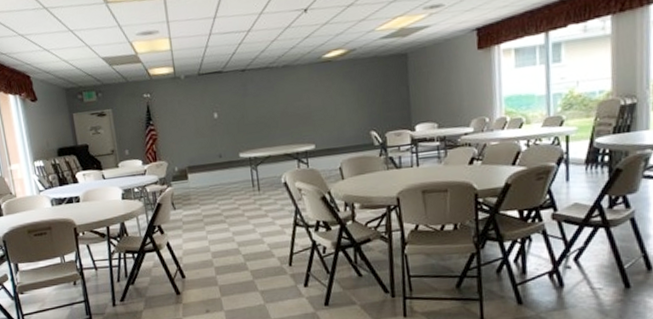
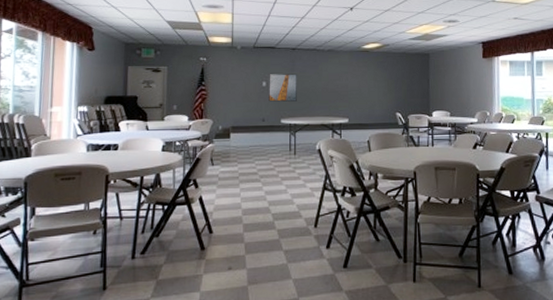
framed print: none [219,99,254,135] -> present [269,73,297,102]

